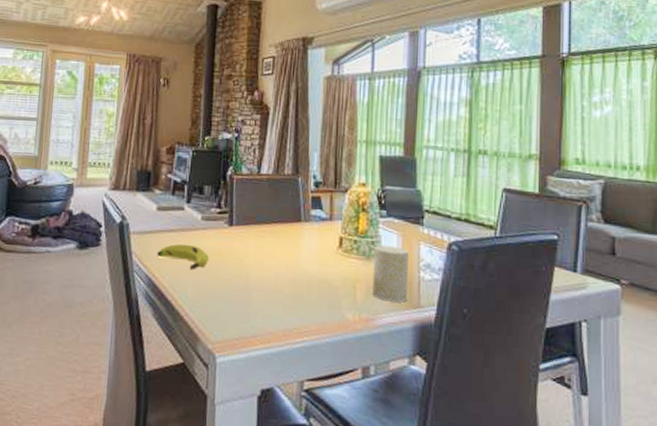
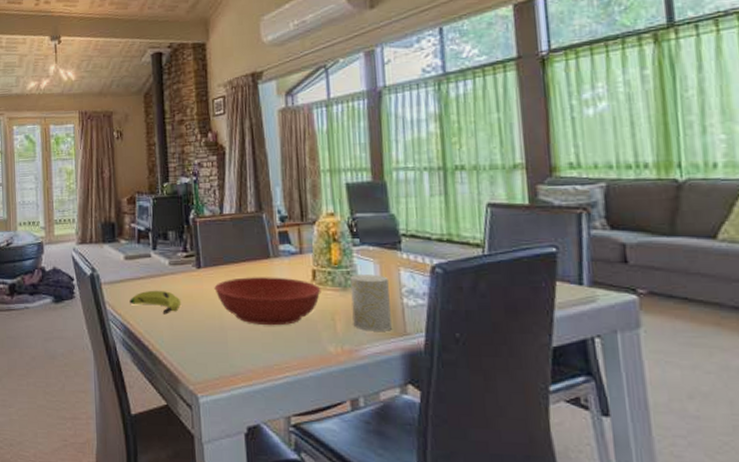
bowl: none [244,238,346,290] -> present [214,277,321,326]

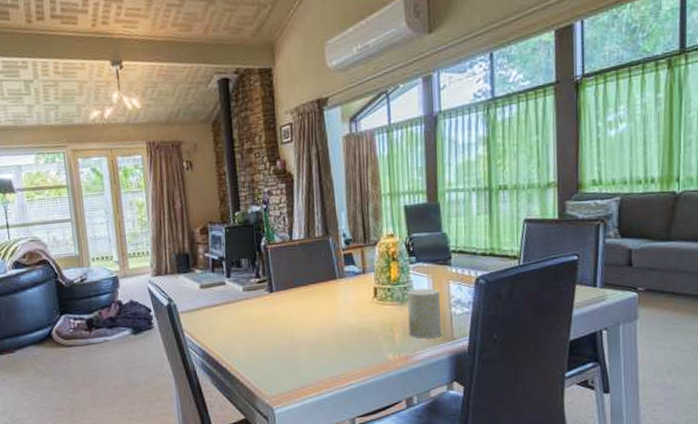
banana: present [130,290,182,315] -> none [207,315,256,338]
bowl: present [214,277,321,326] -> none [286,296,382,341]

